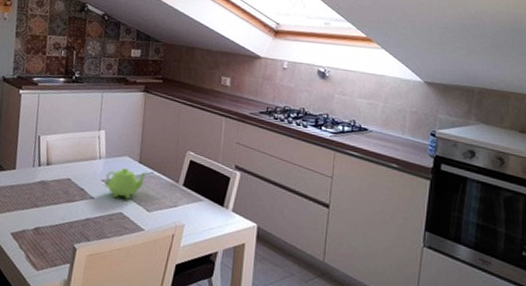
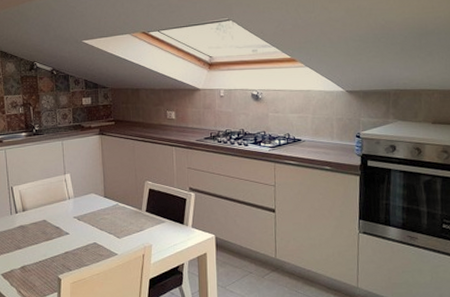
teapot: present [104,168,148,199] -> none [76,204,114,231]

